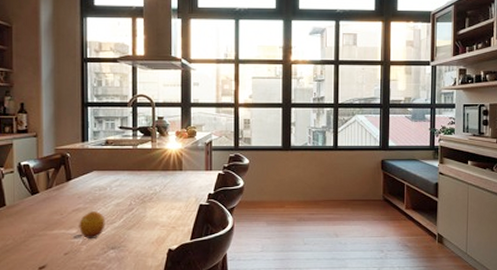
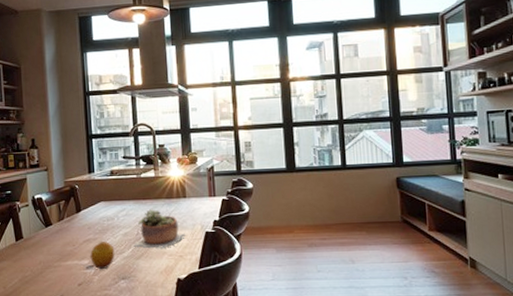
succulent plant: none [125,180,179,219] -> present [133,209,185,249]

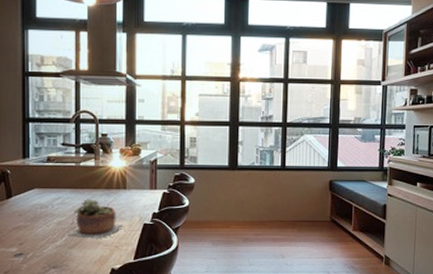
fruit: present [90,242,115,270] -> none [19,230,47,258]

